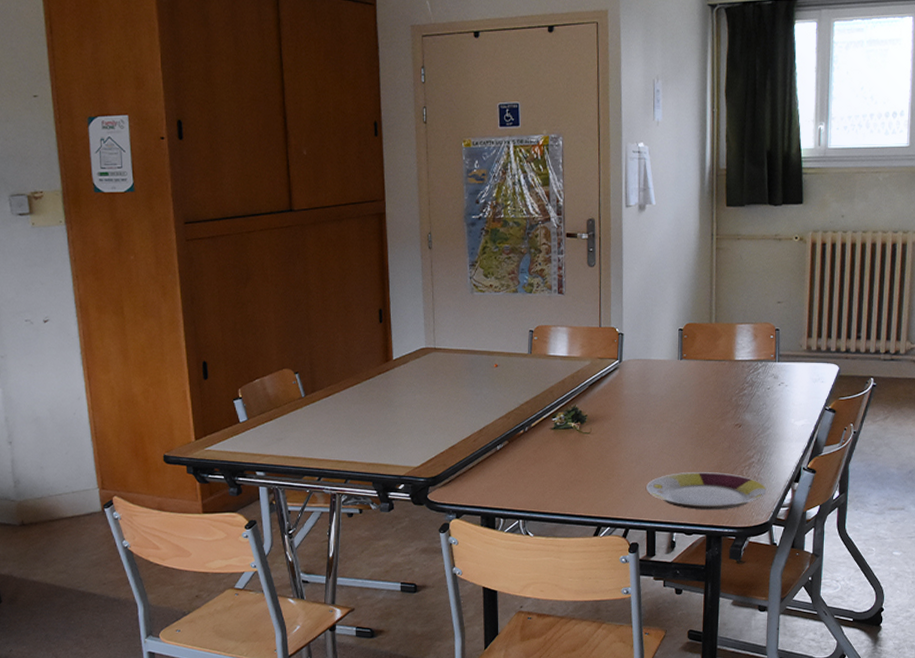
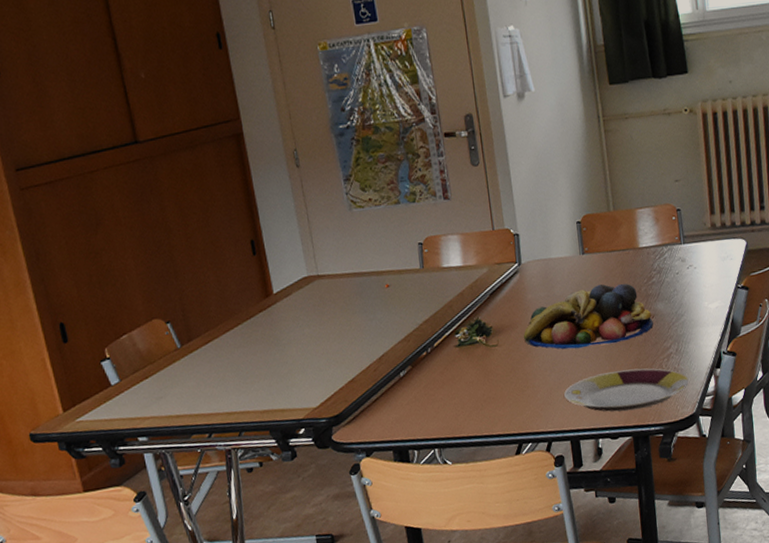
fruit bowl: none [615,390,739,446] -> present [523,283,654,350]

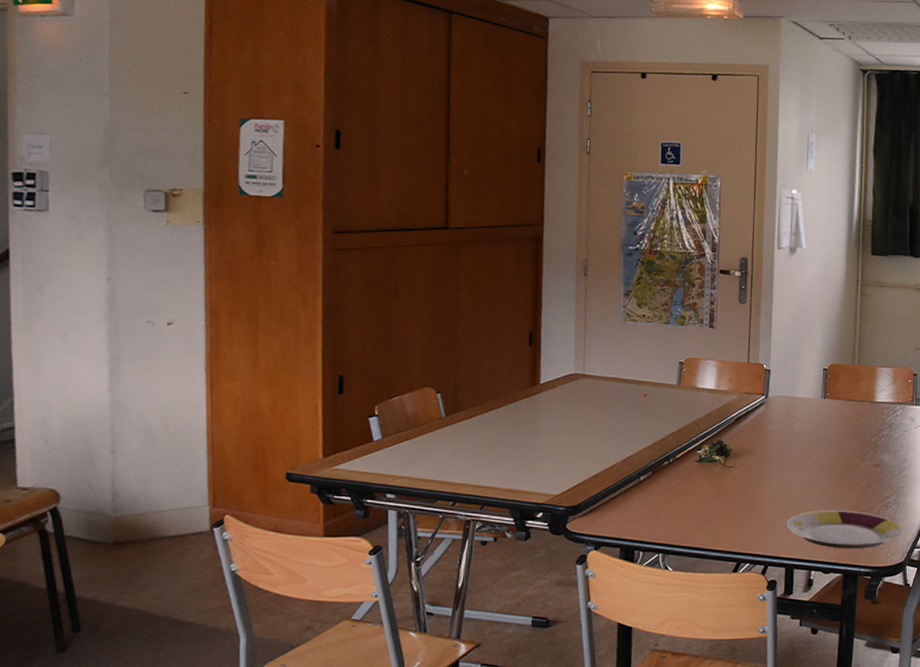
fruit bowl: present [523,283,654,350] -> none [758,429,878,485]

